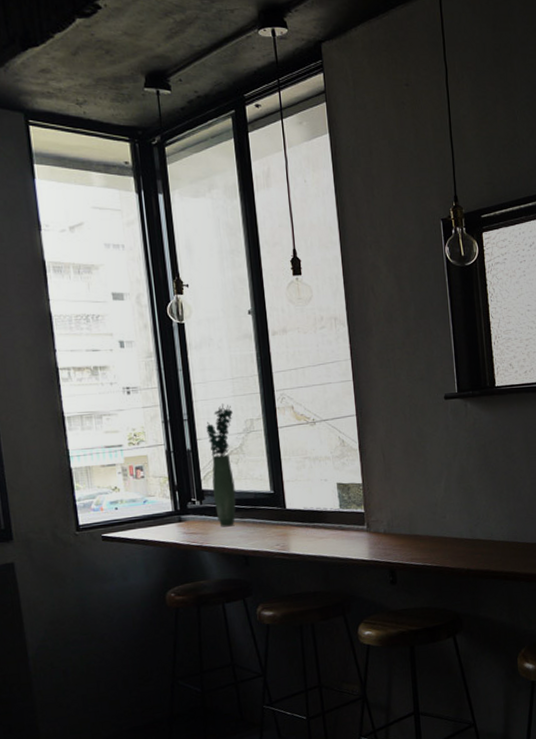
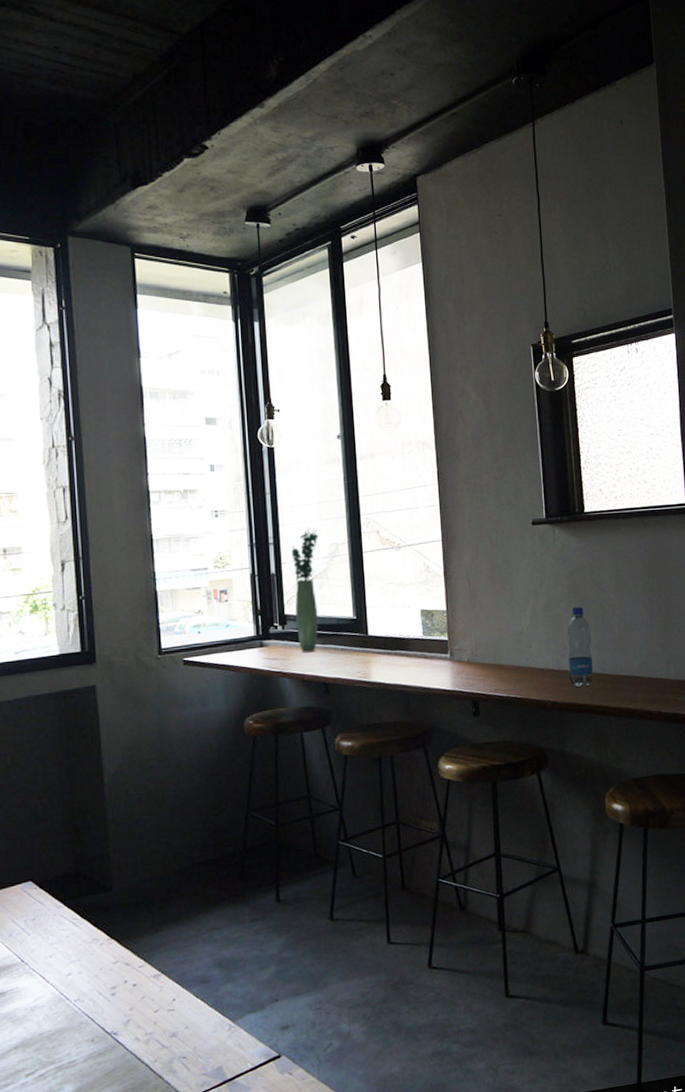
bottle: none [480,478,506,556] -> present [567,606,594,688]

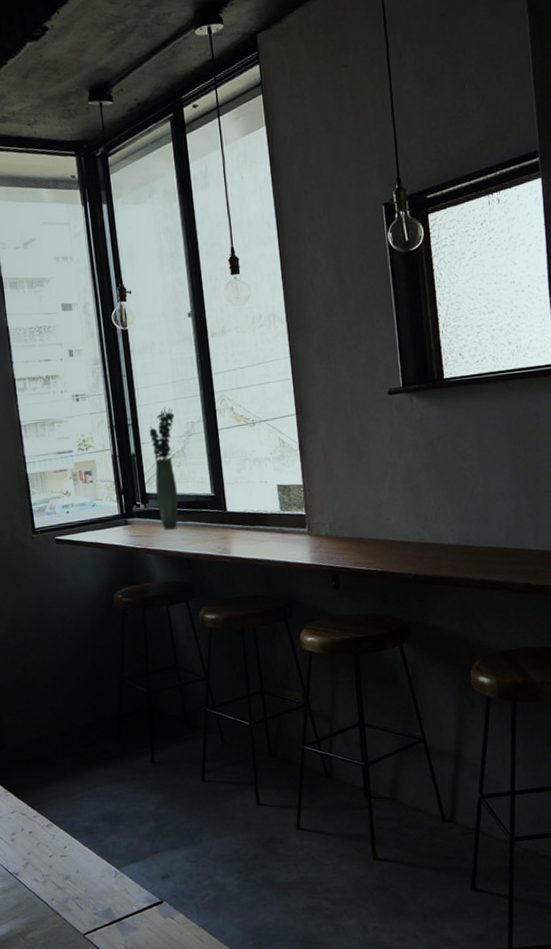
bottle: present [567,606,594,688] -> none [427,477,457,560]

